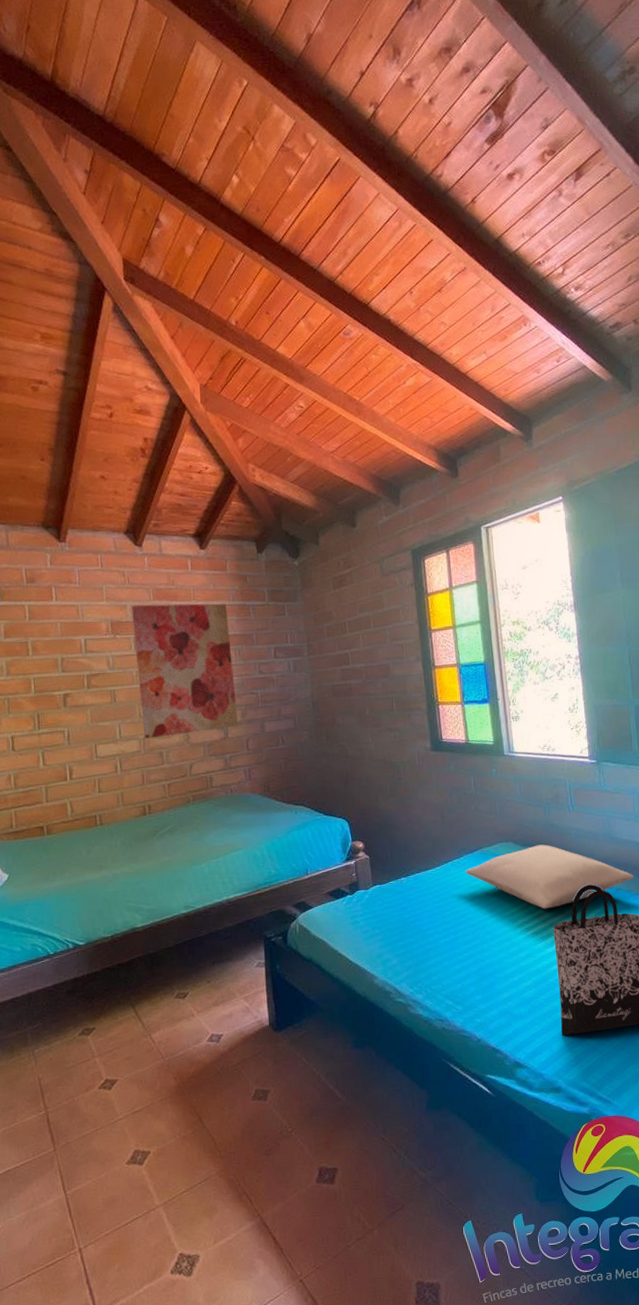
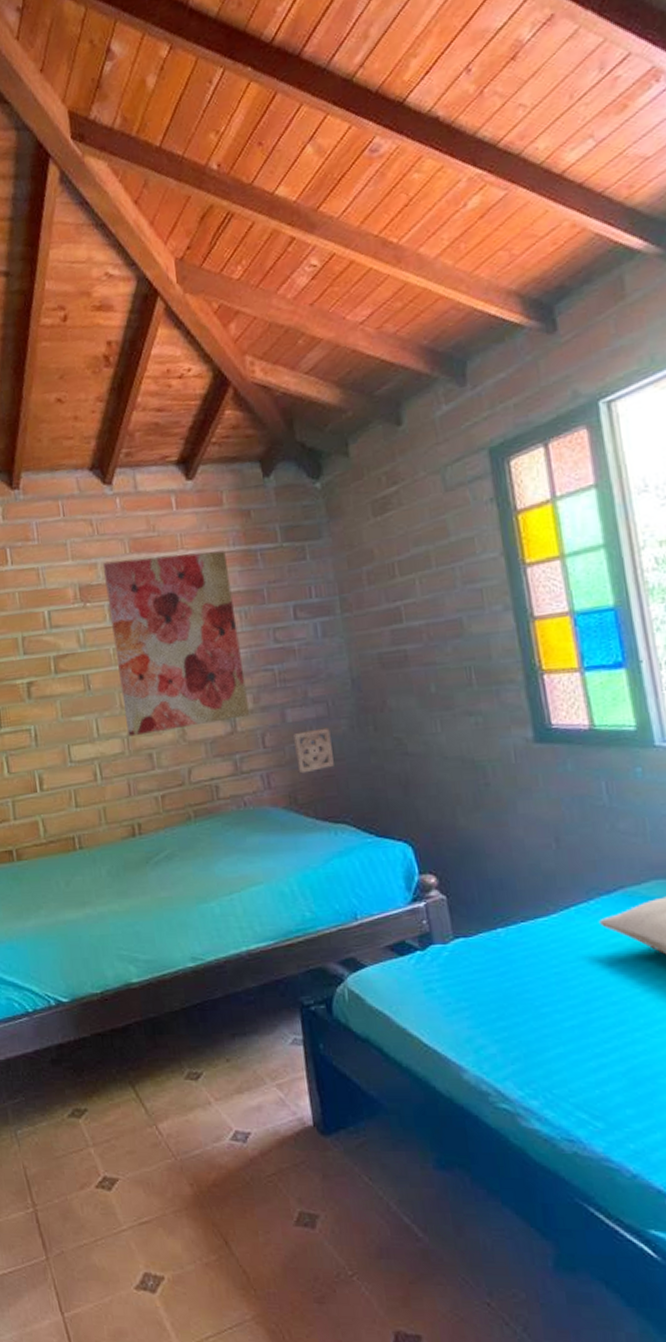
wall ornament: none [269,736,297,769] -> present [293,727,334,774]

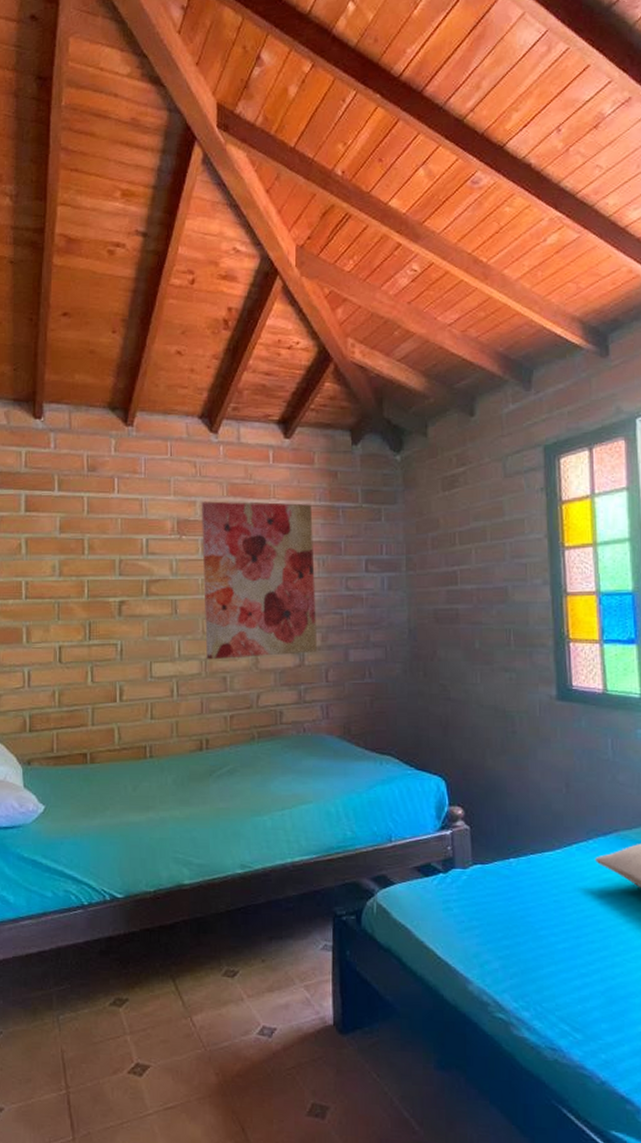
wall ornament: present [293,727,334,774] -> none [354,669,386,708]

